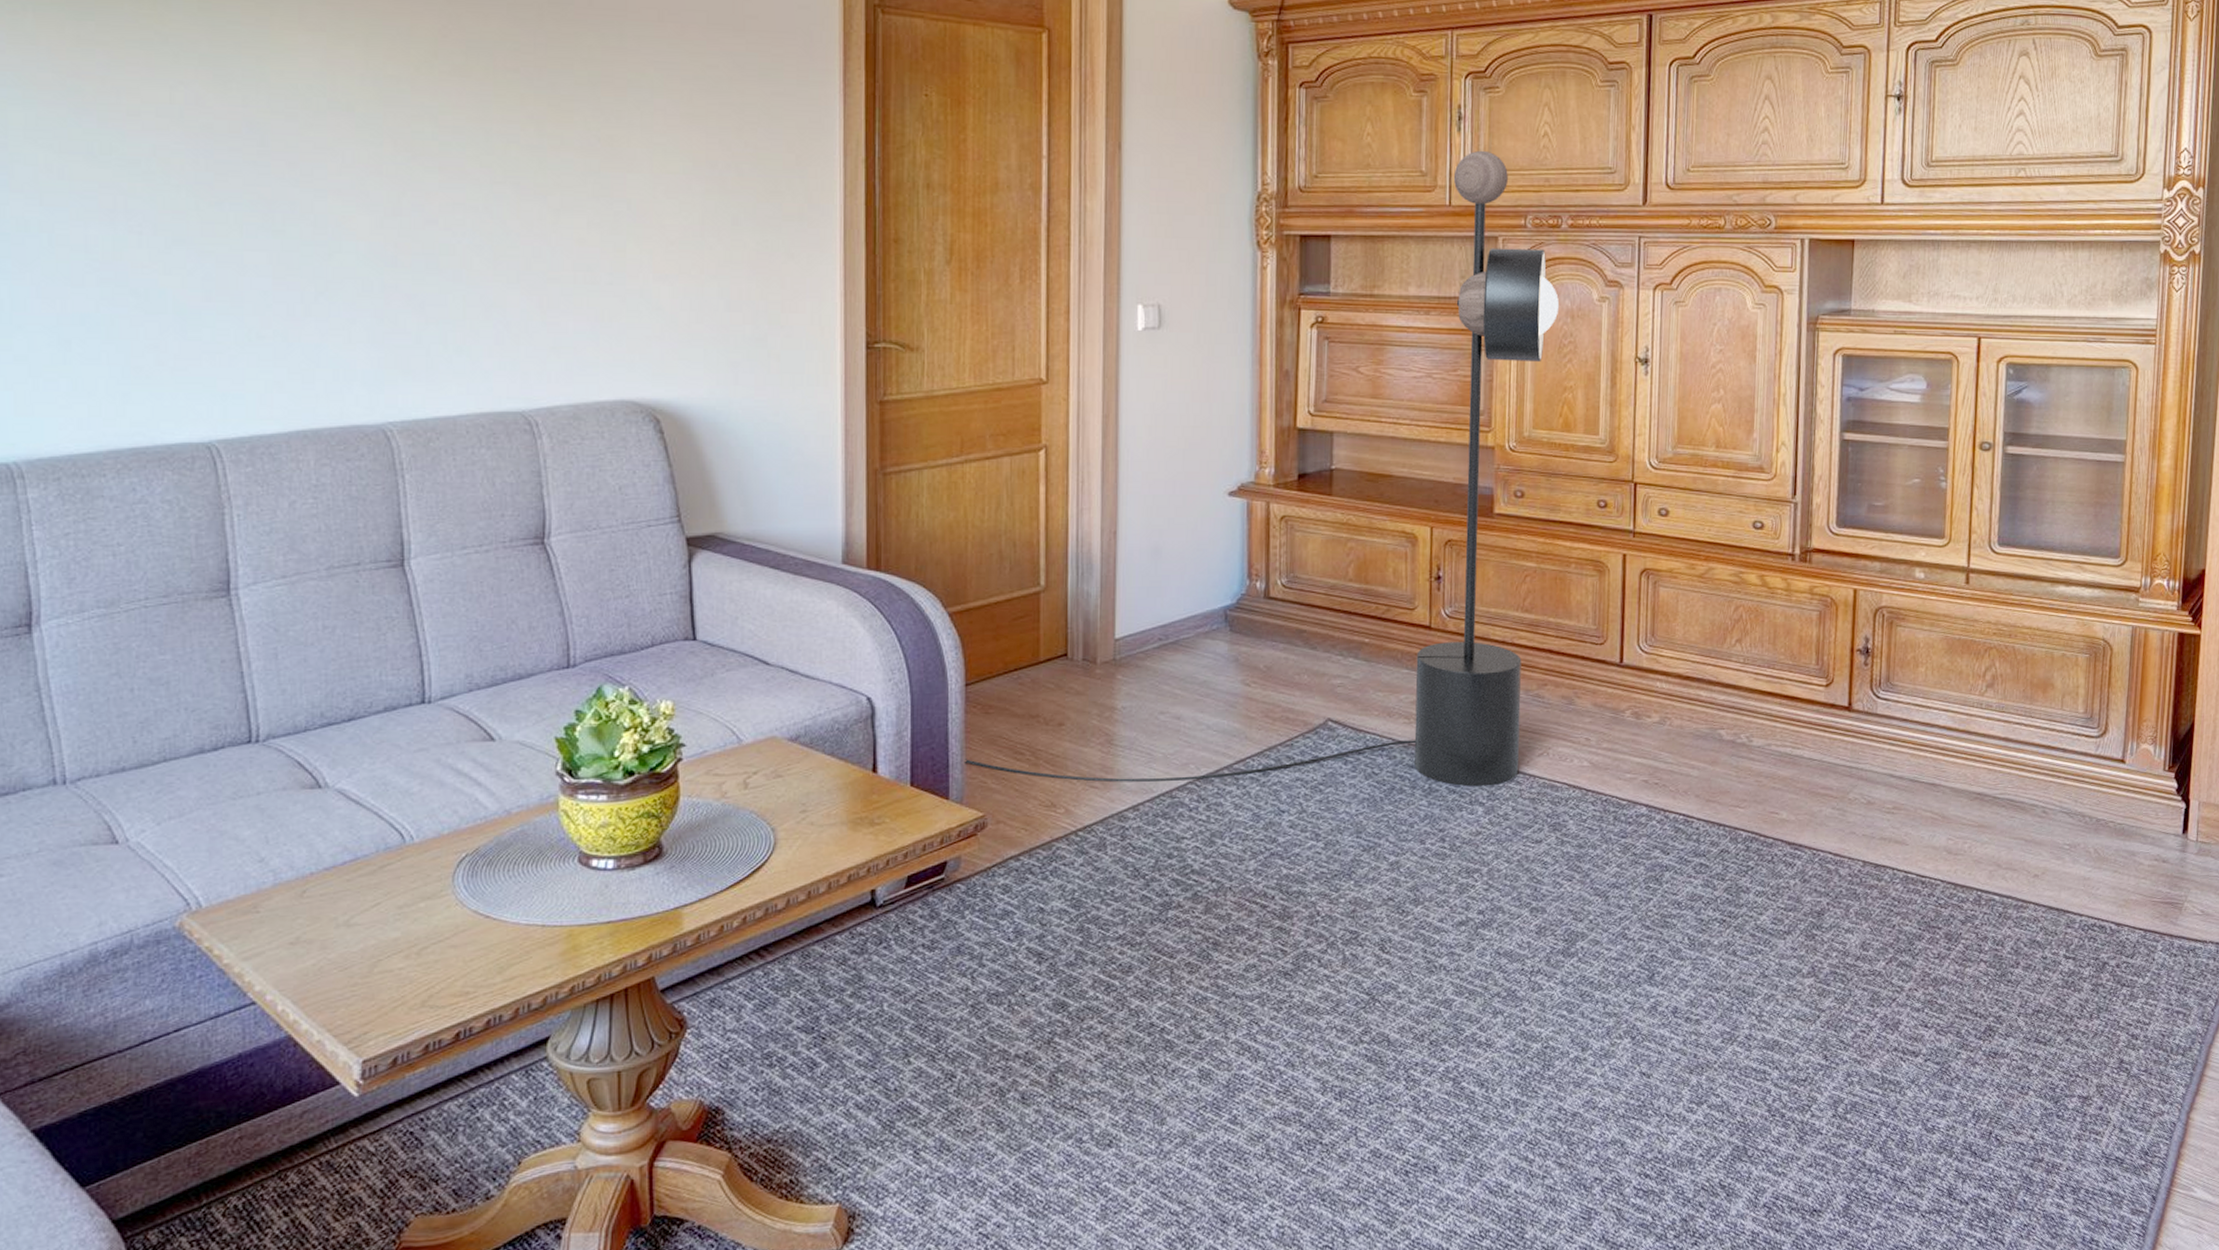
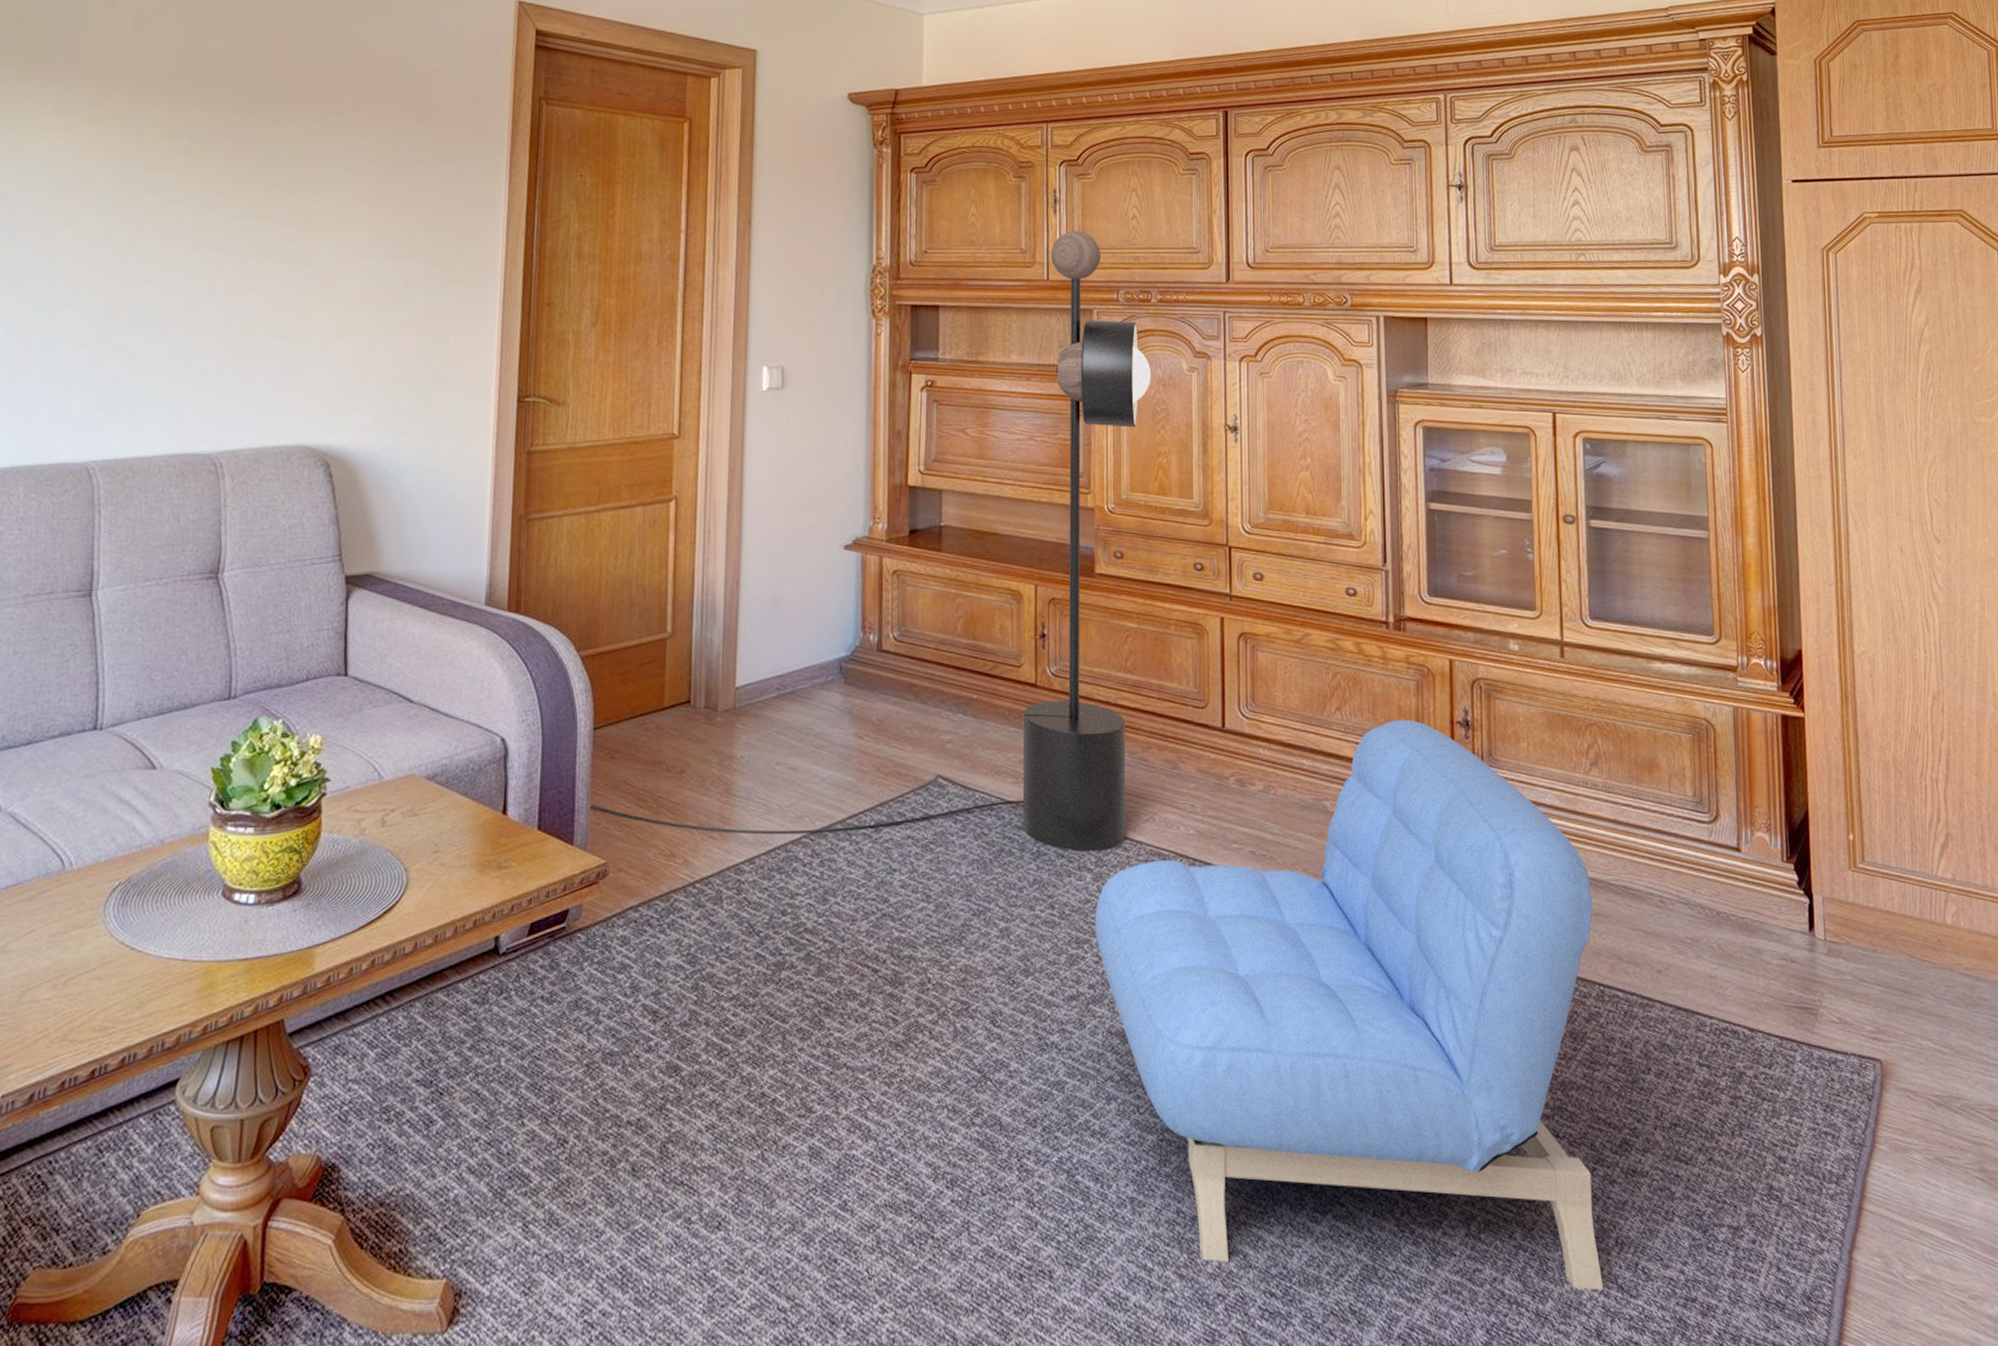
armchair: none [1485,649,1978,1157] -> present [1094,719,1604,1291]

